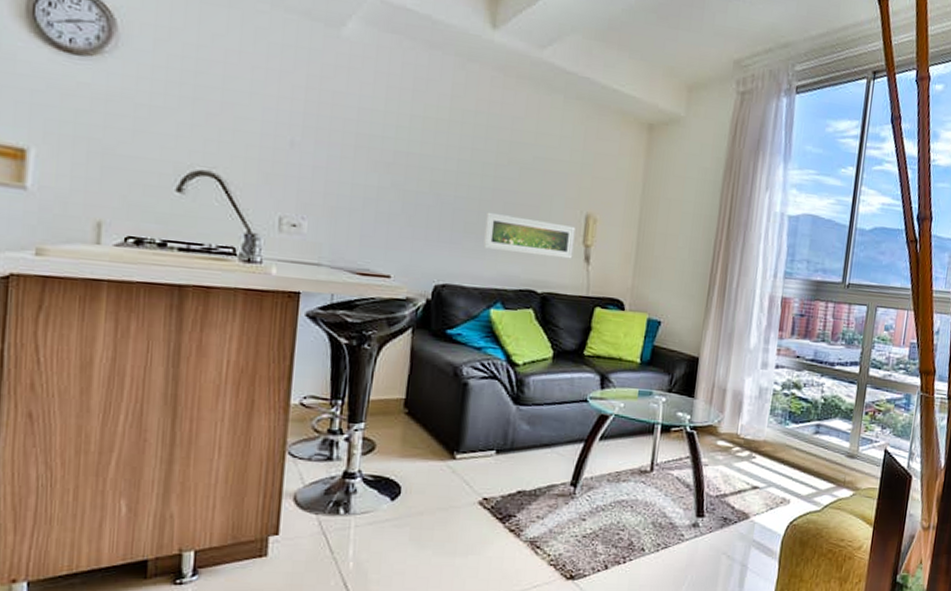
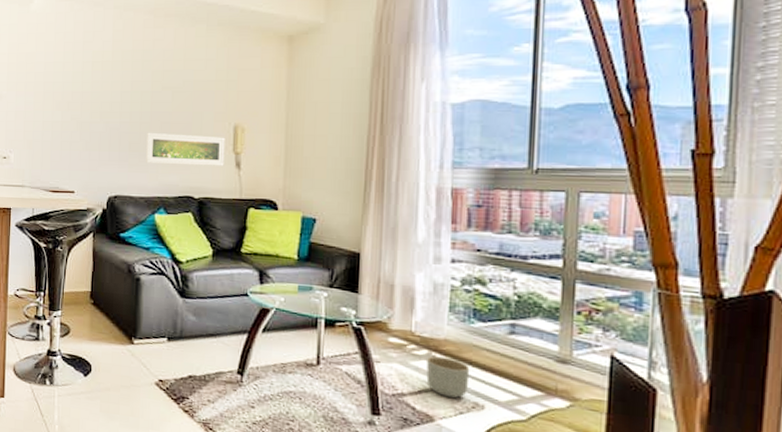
planter: none [746,457,782,495] -> present [426,356,470,398]

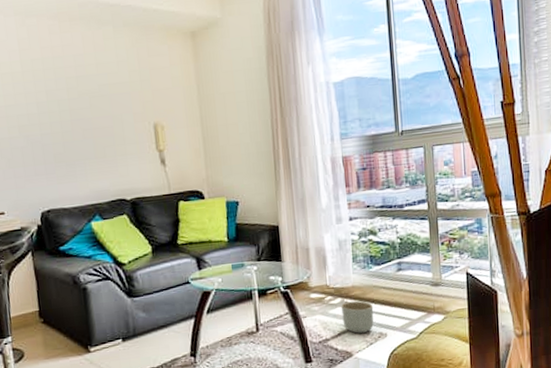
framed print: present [146,132,225,166] -> none [70,136,150,172]

